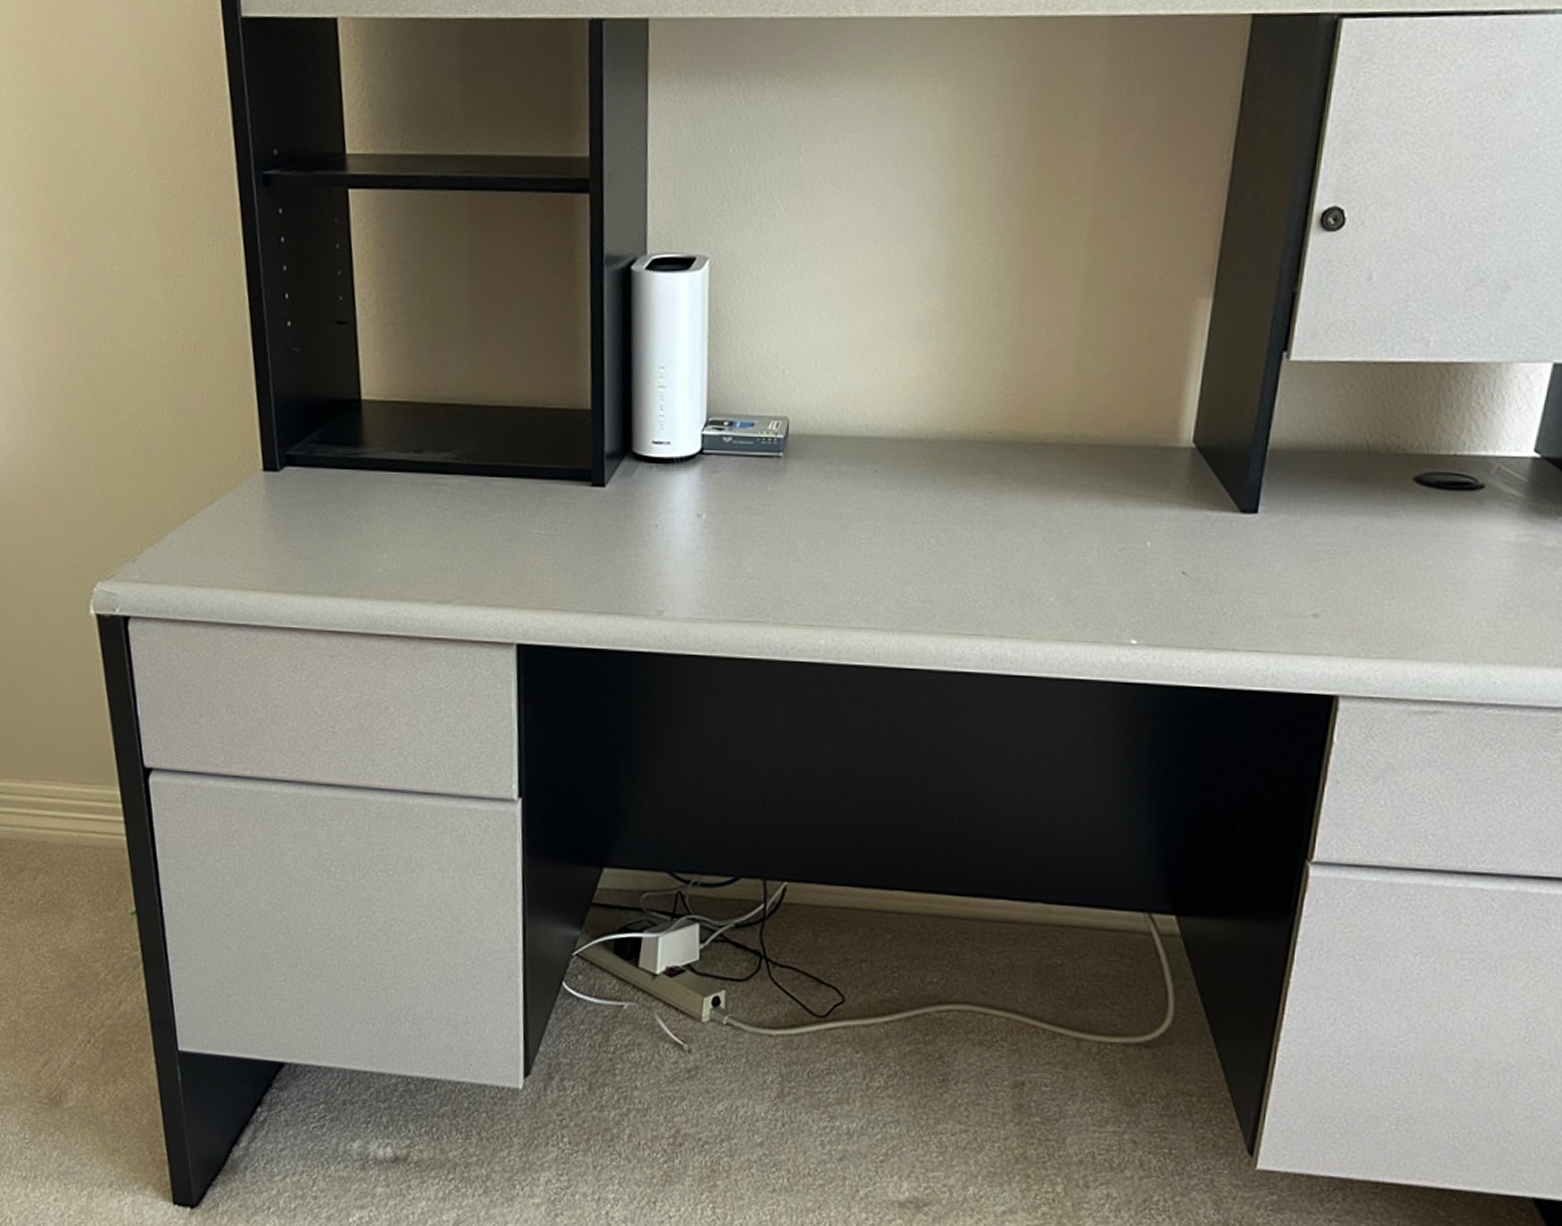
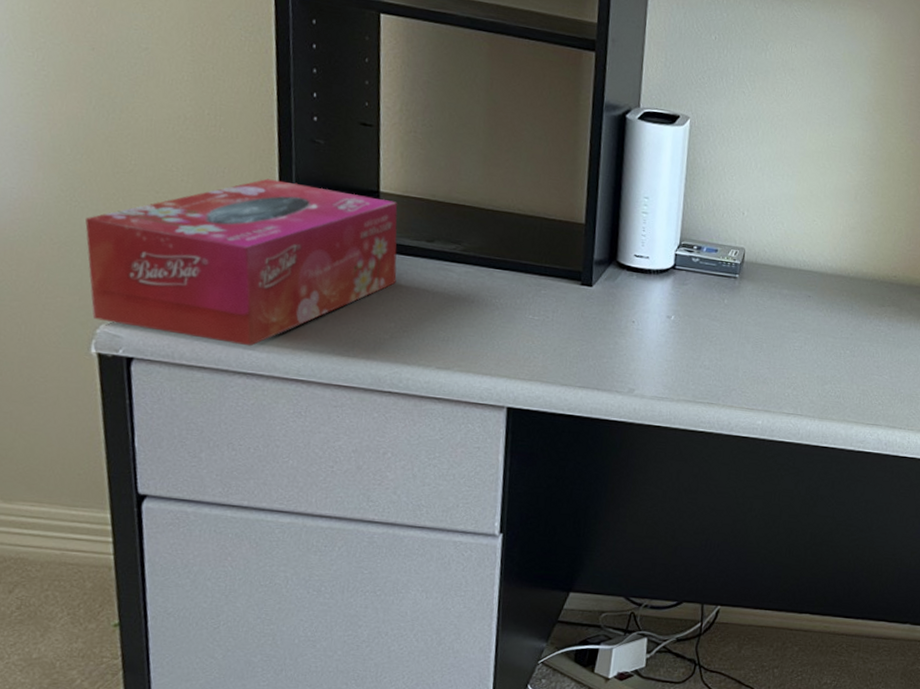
tissue box: none [76,400,386,594] -> present [85,178,398,347]

